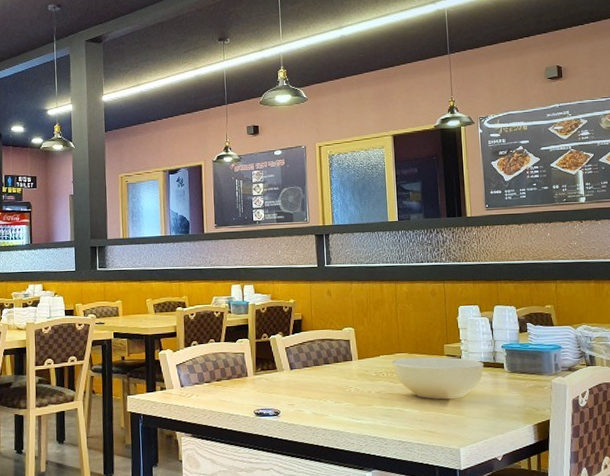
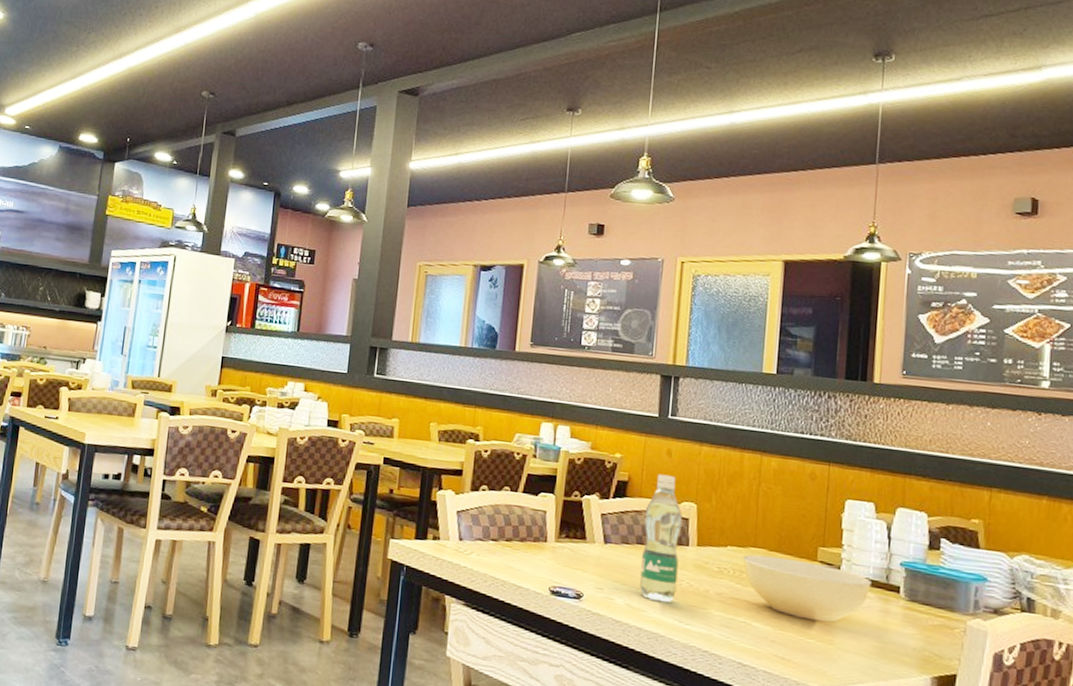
bottle: none [318,309,348,407] -> present [639,474,682,603]

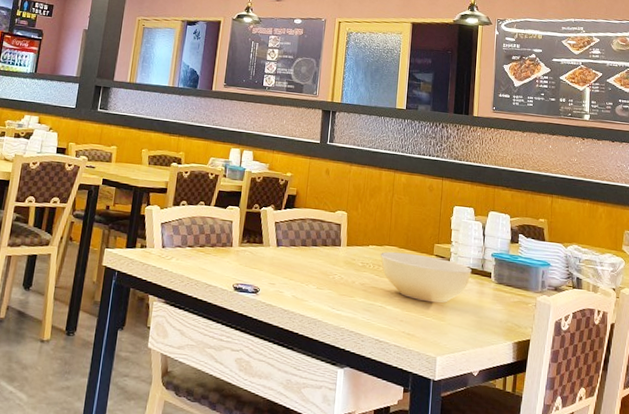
bottle: present [639,474,682,603] -> none [302,188,336,293]

